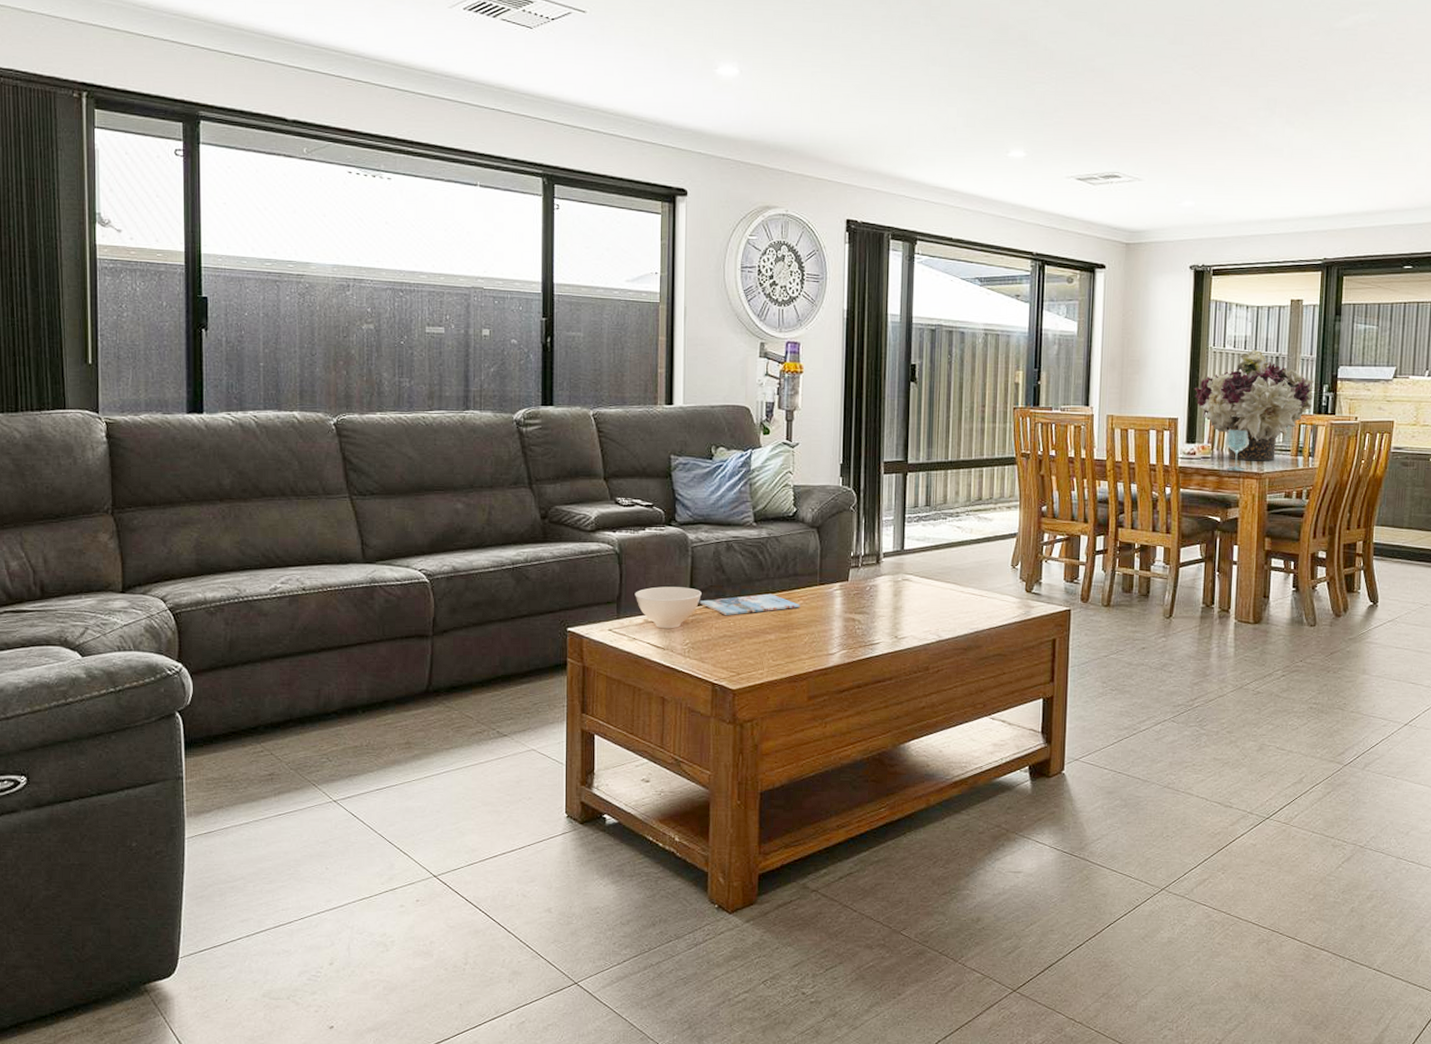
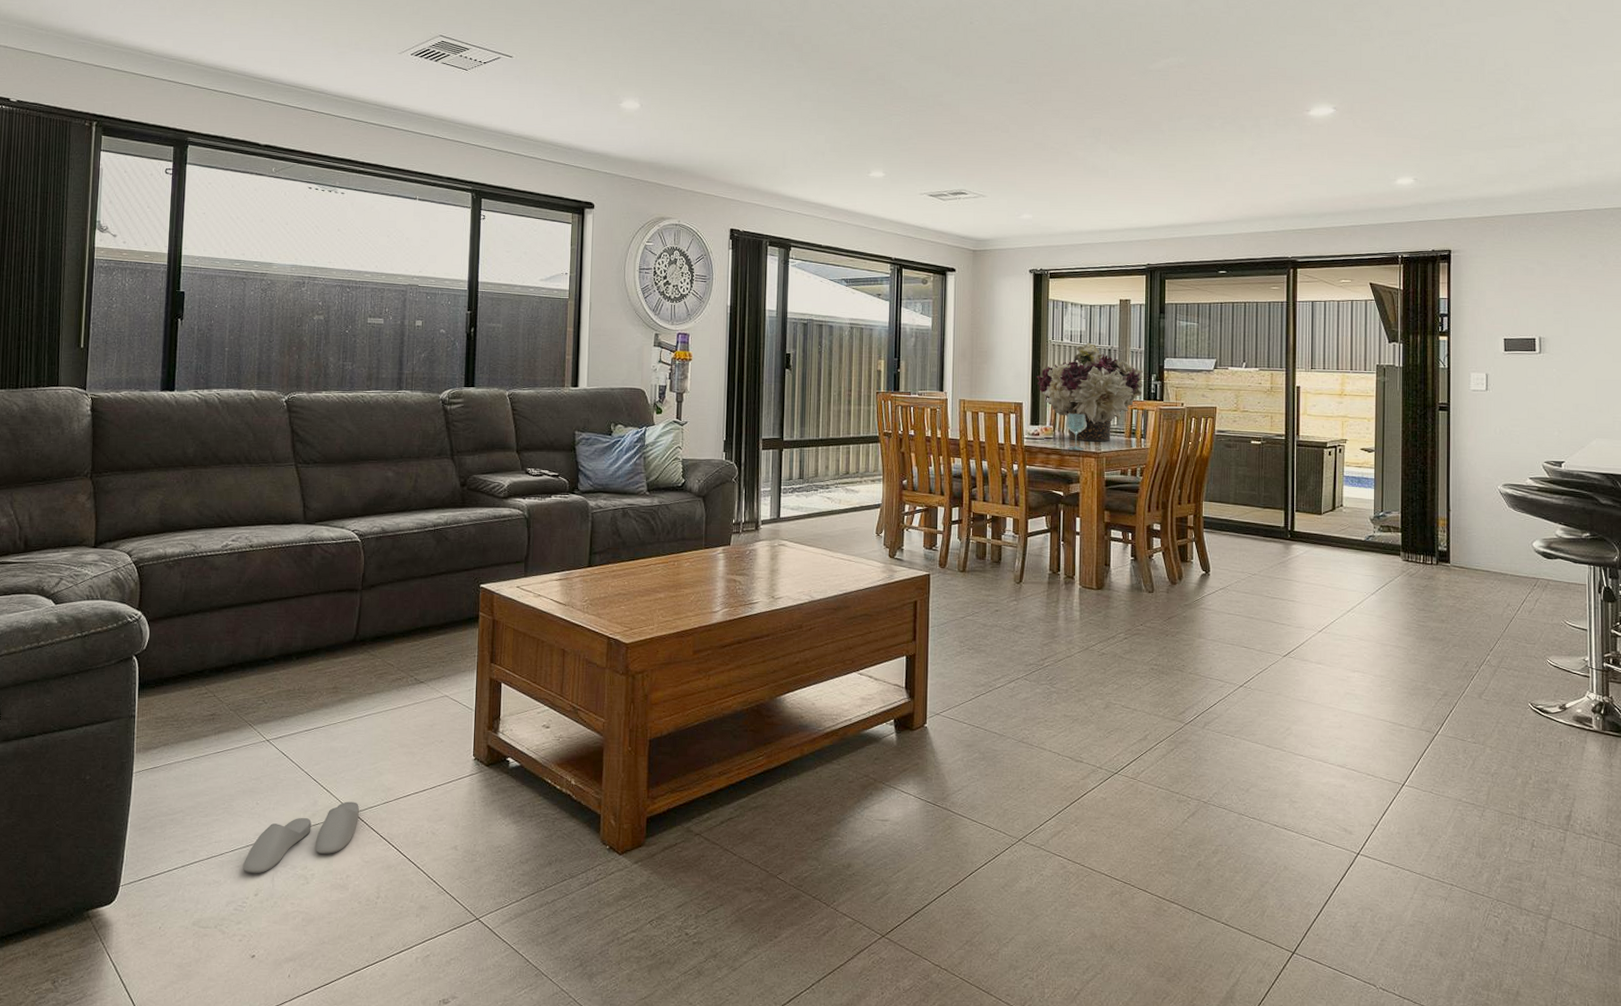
slippers: none [314,864,441,942] -> present [242,801,359,874]
bowl: present [635,586,702,629] -> none [541,548,600,587]
magazine: present [699,594,800,616] -> none [597,556,687,576]

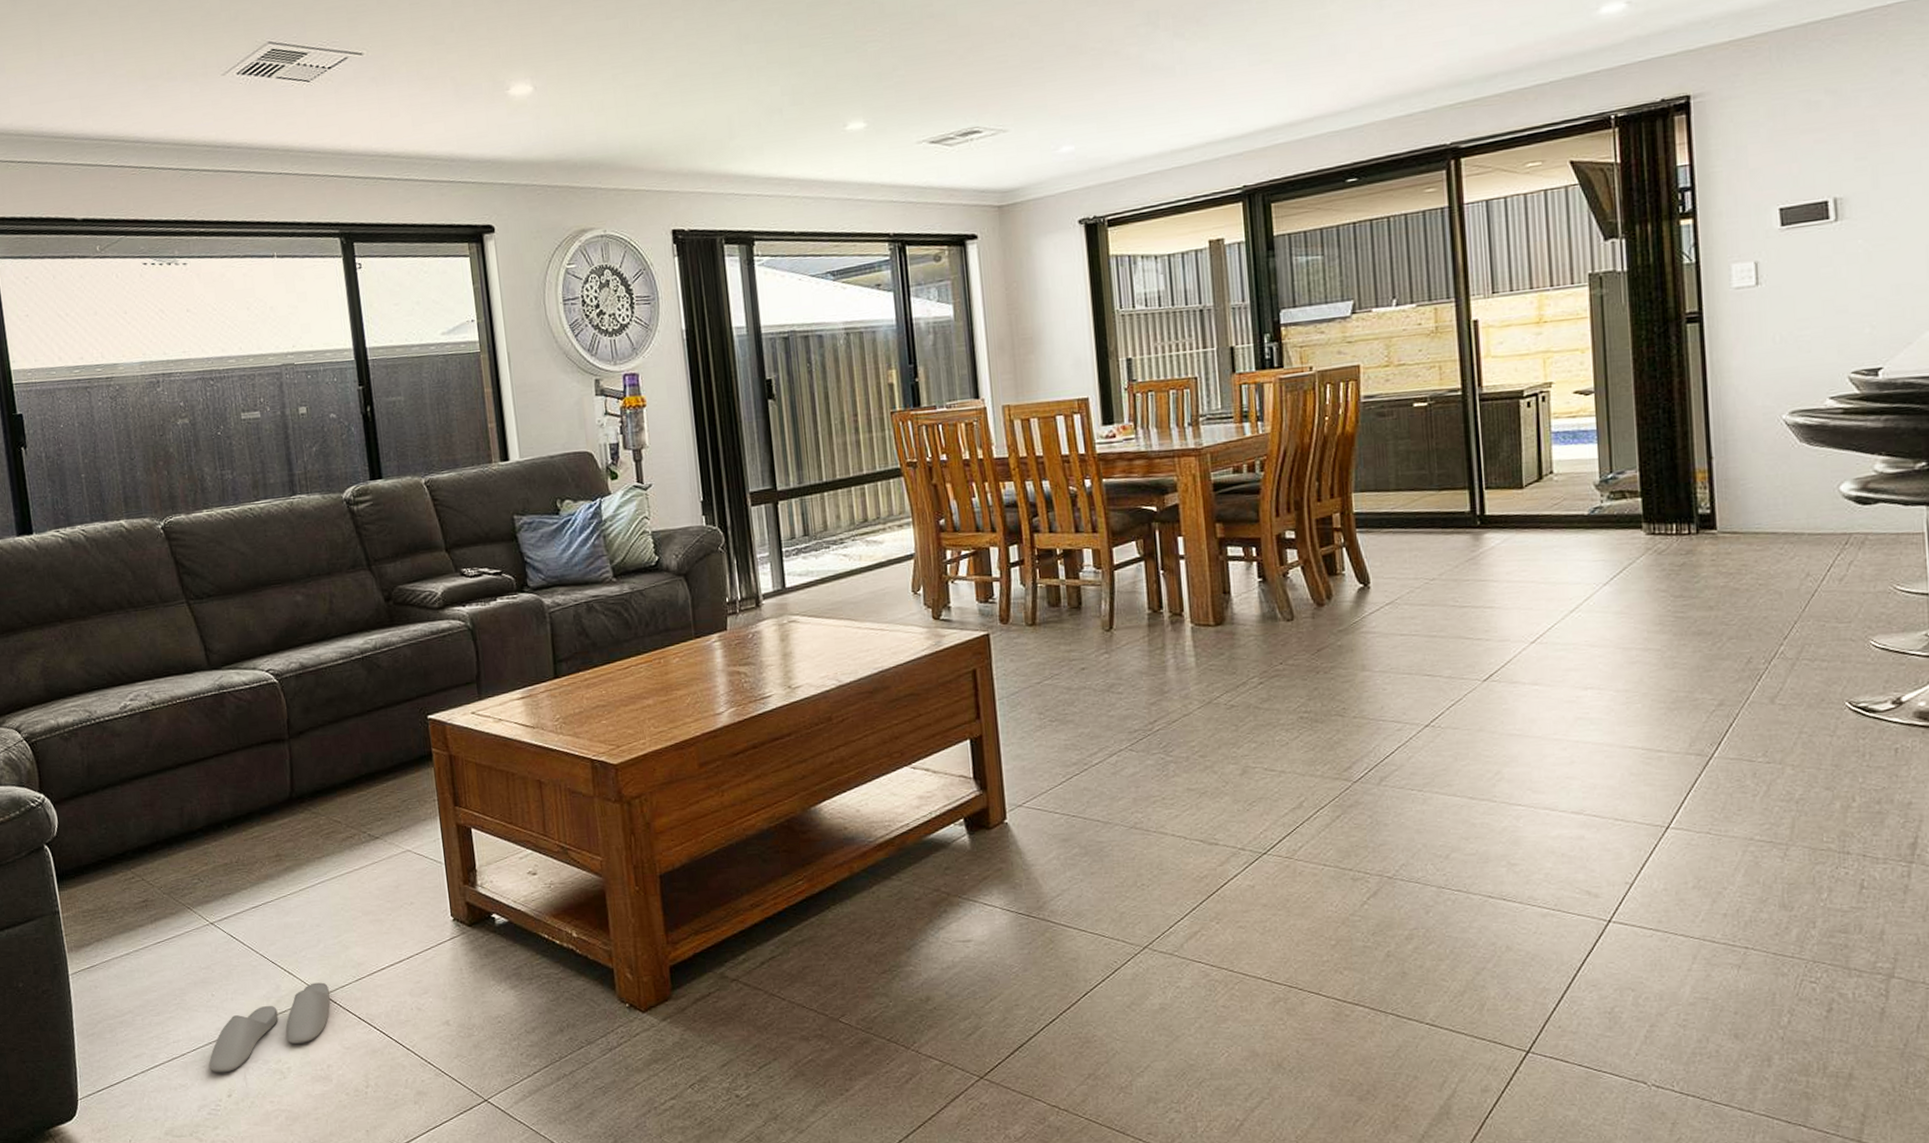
flower arrangement: present [1036,342,1143,442] -> none [1103,304,1253,437]
wine glass: present [1066,412,1087,451] -> none [1150,400,1180,450]

